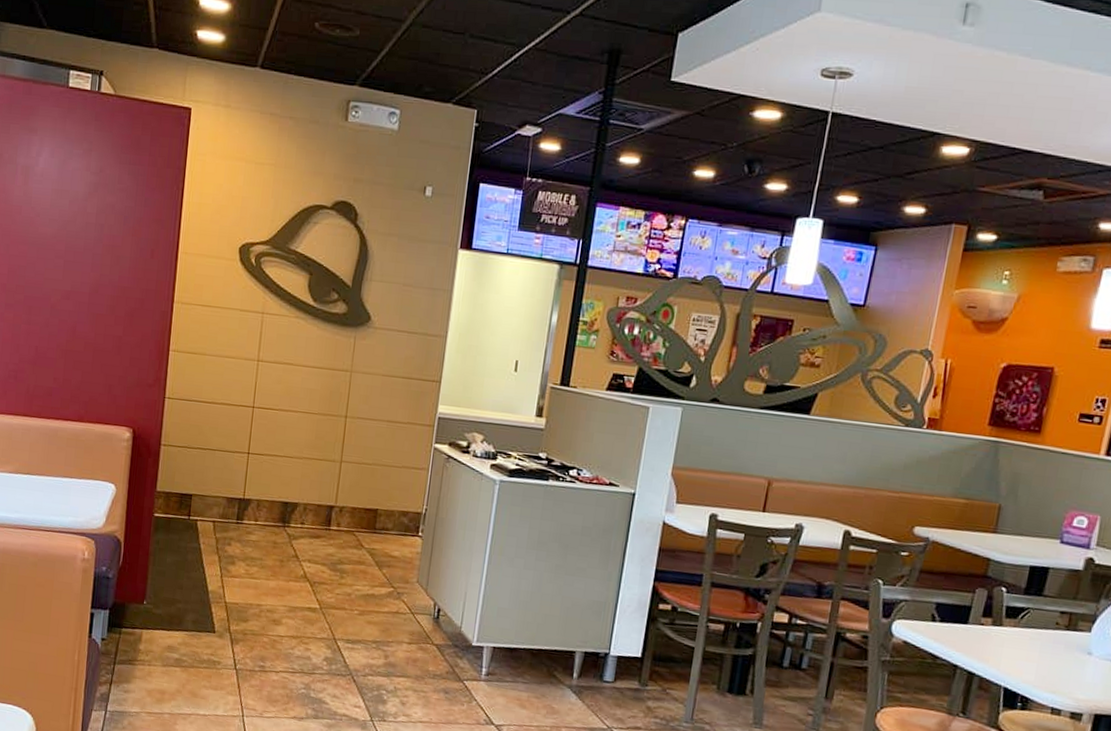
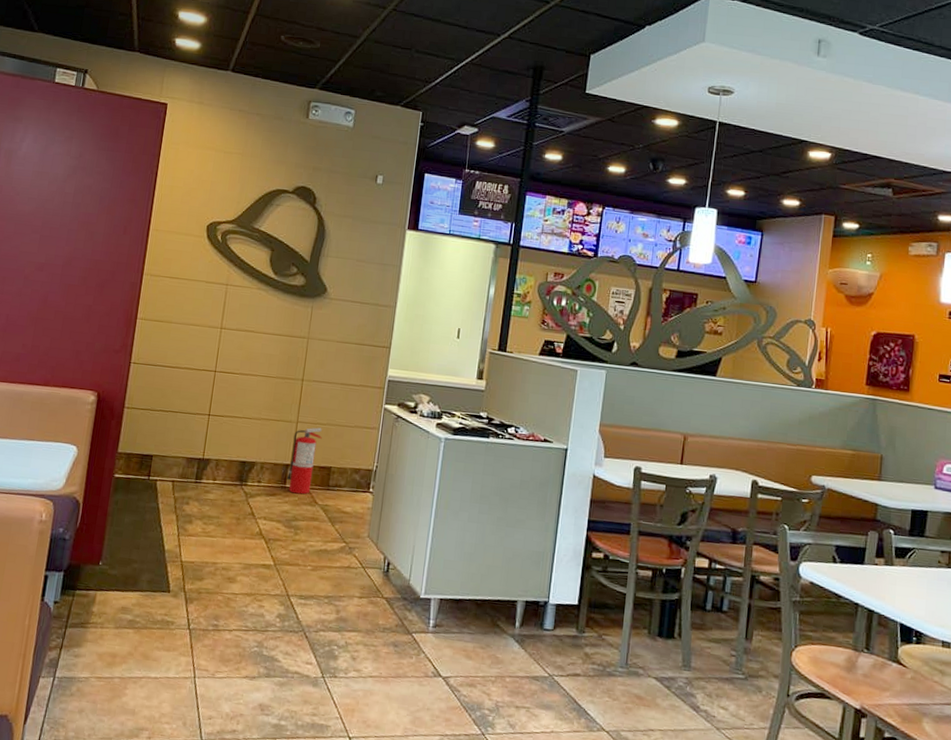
fire extinguisher: none [330,467,368,538] -> present [286,427,322,495]

